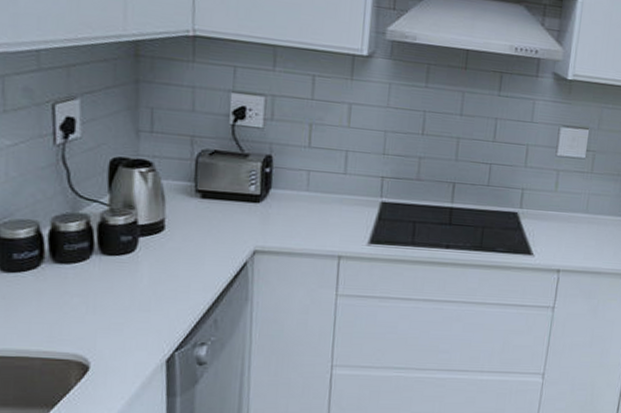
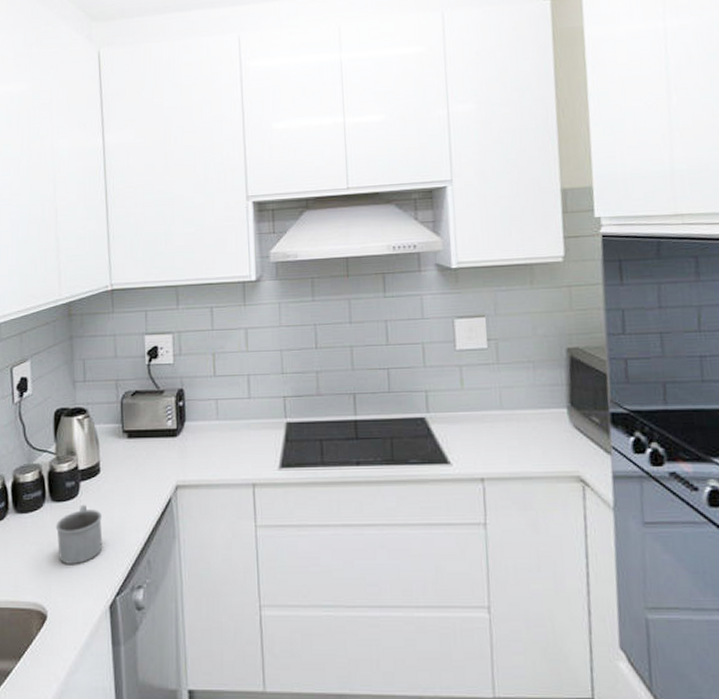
mug: none [104,260,163,319] -> present [55,504,103,564]

